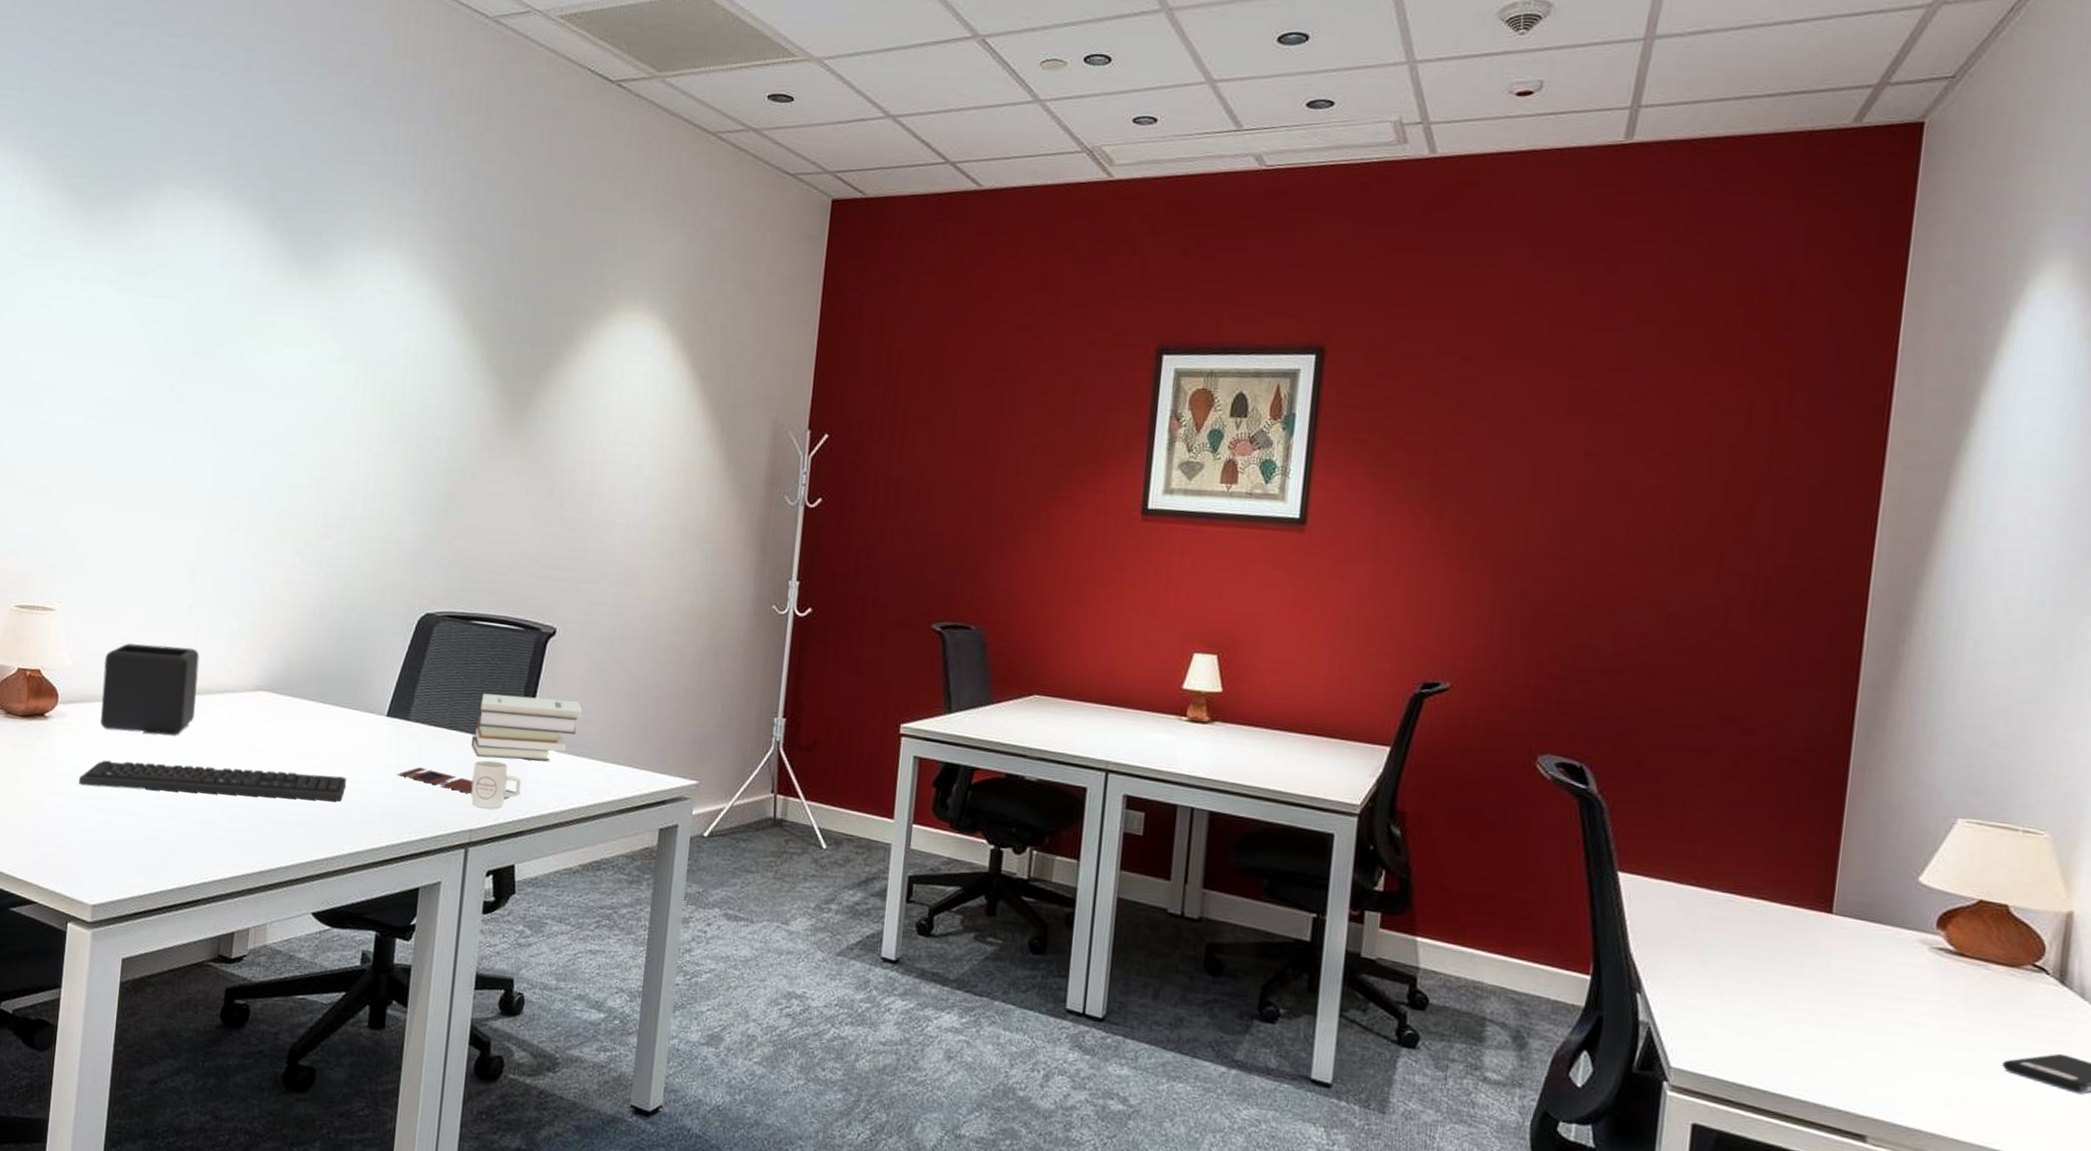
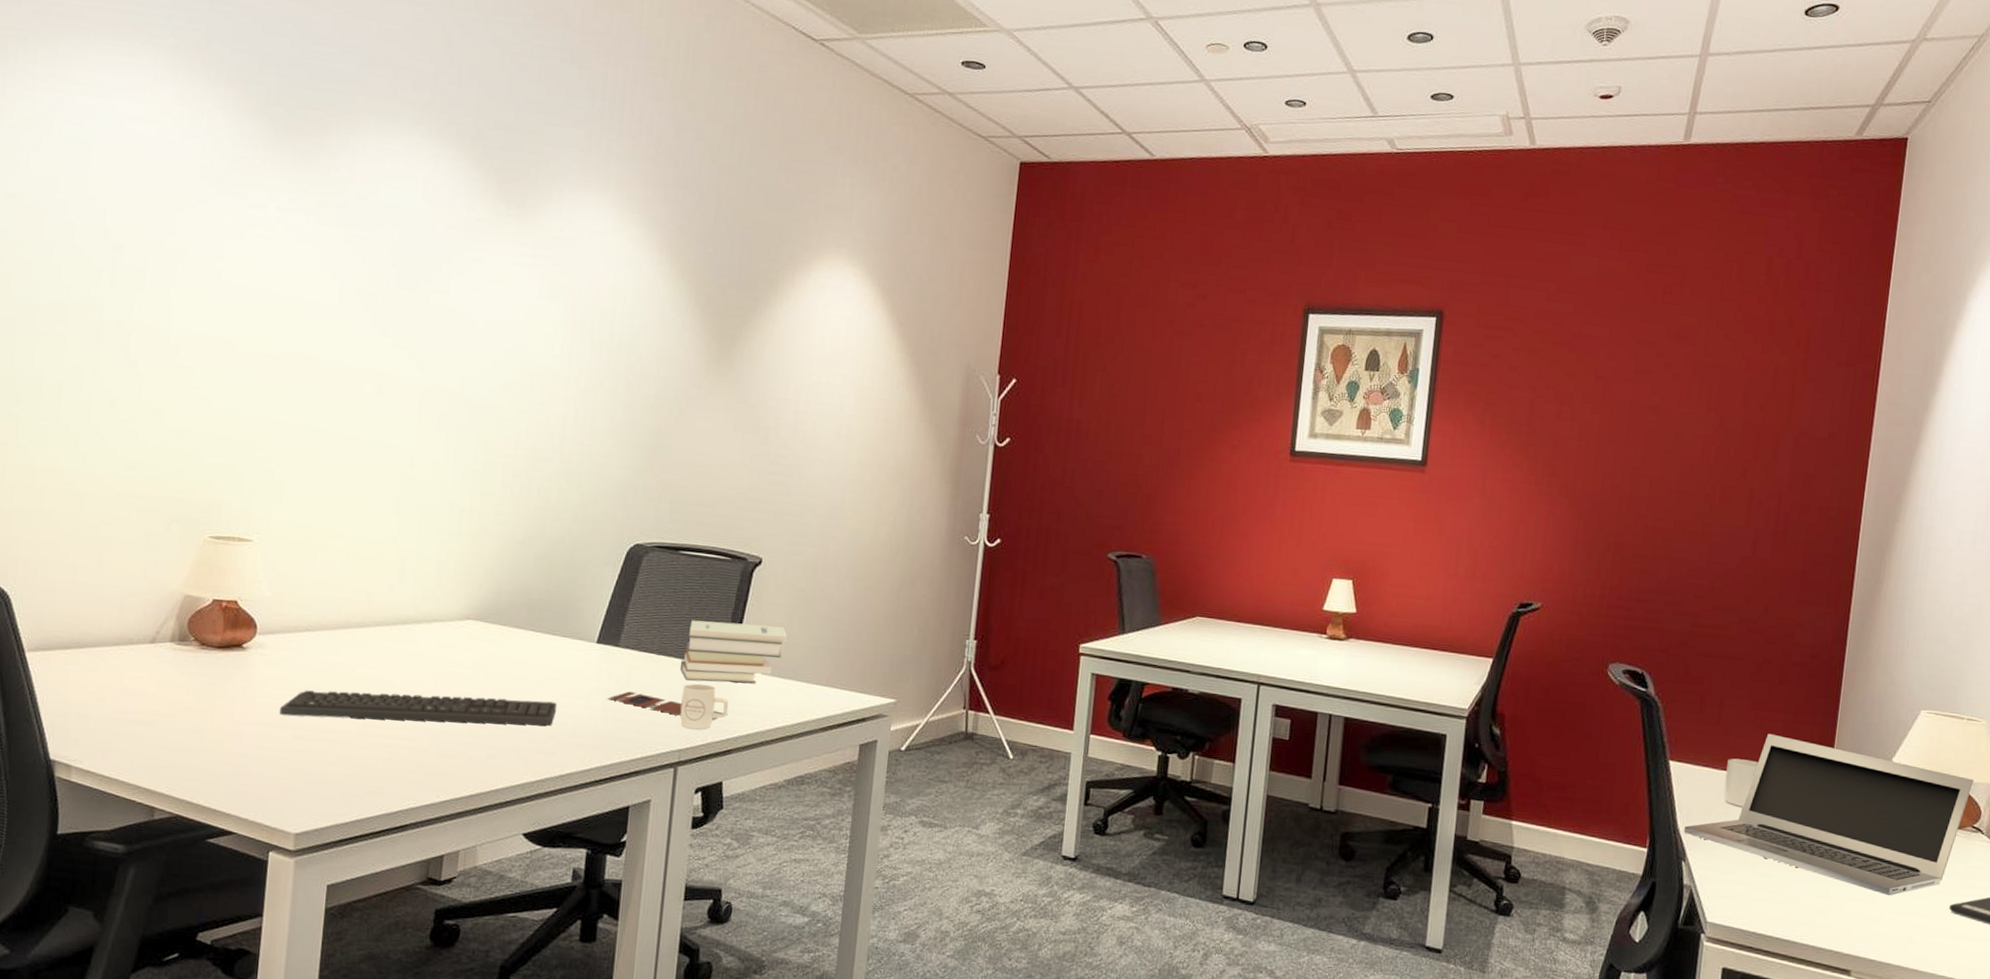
desk organizer: present [100,642,200,735] -> none [302,573,406,664]
laptop: none [1638,842,2034,1047] -> present [1683,733,1974,896]
mug: none [1690,871,1736,932] -> present [1723,758,1758,808]

